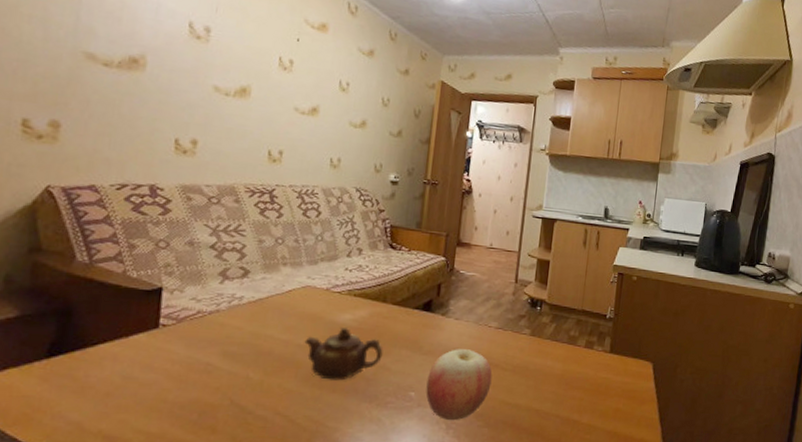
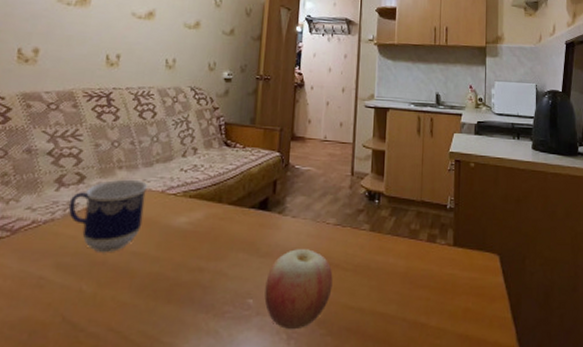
cup: none [233,275,313,344] -> present [68,179,148,252]
teapot: present [304,328,383,381] -> none [139,232,220,290]

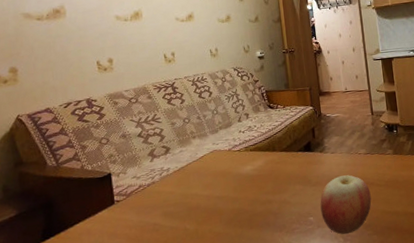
cup: present [68,179,148,252] -> none [162,144,220,200]

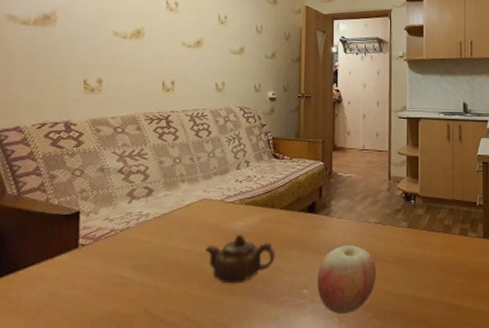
teapot: none [221,177,282,220] -> present [205,234,275,284]

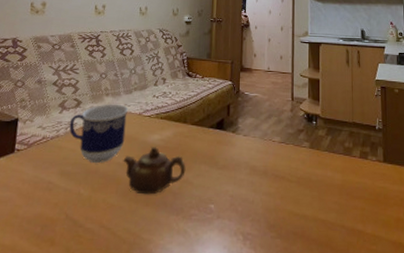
cup: none [140,191,209,254] -> present [69,104,129,163]
apple: present [317,245,377,315] -> none [223,163,280,232]

